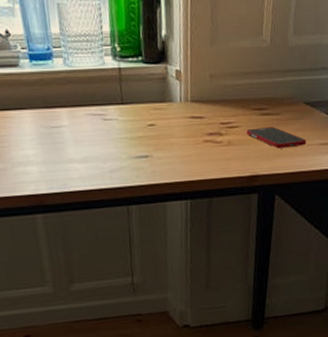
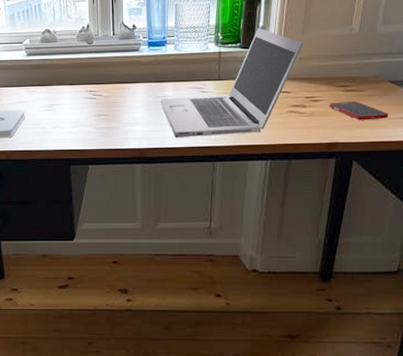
laptop: none [55,36,214,178] -> present [161,27,304,137]

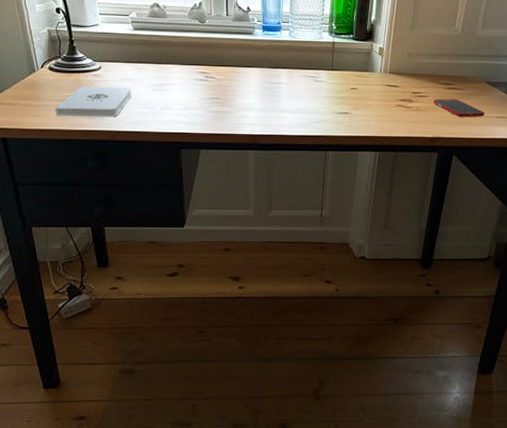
laptop: present [161,27,304,137] -> none [275,20,412,126]

